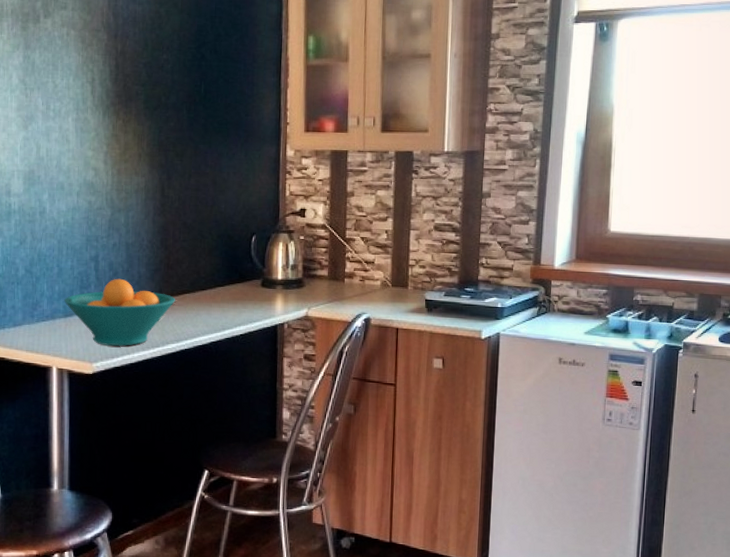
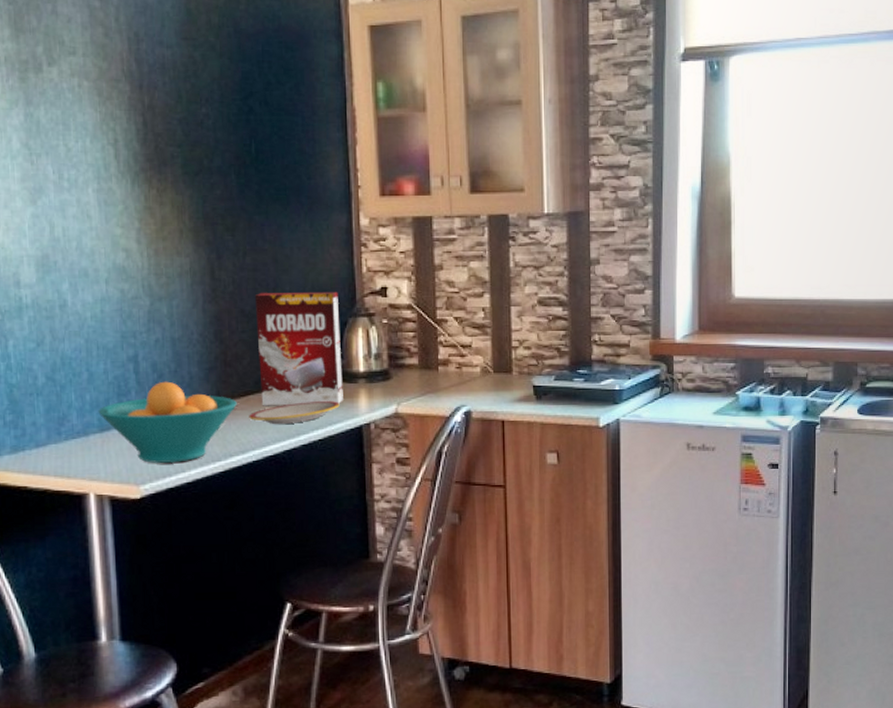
plate: none [184,302,260,320] -> present [249,401,340,425]
cereal box: none [195,209,264,305] -> present [254,291,343,406]

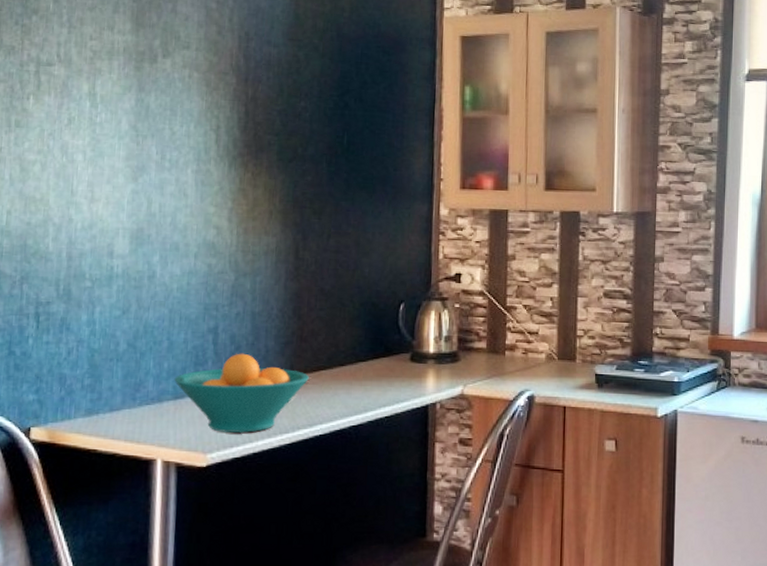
plate: present [249,401,340,425] -> none [319,379,408,401]
cereal box: present [254,291,343,406] -> none [333,274,414,383]

